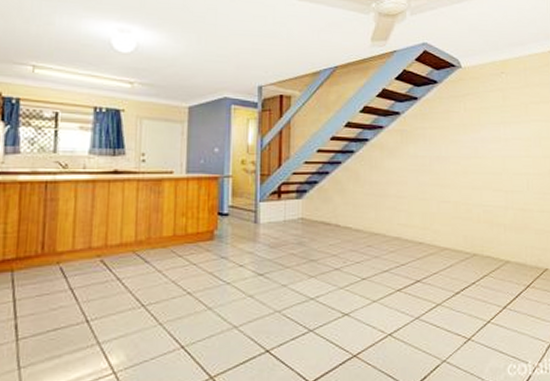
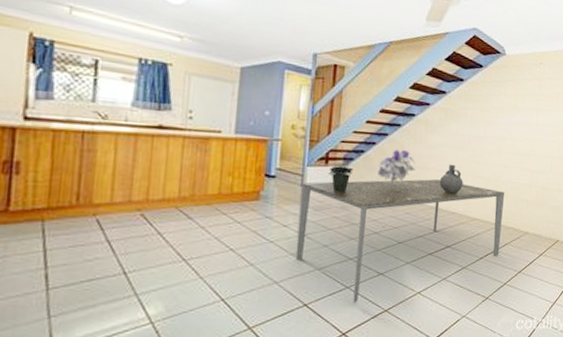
dining table: none [254,206,478,349] -> present [295,179,504,304]
potted plant: none [281,179,308,226] -> present [328,147,354,192]
bouquet: none [334,177,373,213] -> present [378,149,416,183]
ceramic jug: none [401,189,428,222] -> present [439,164,464,194]

